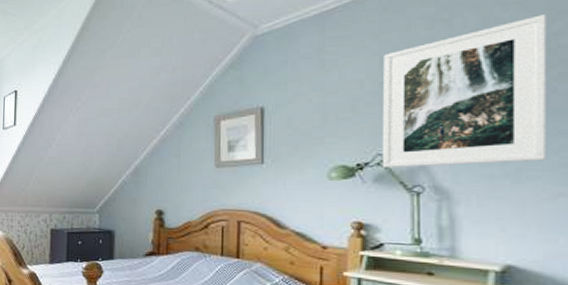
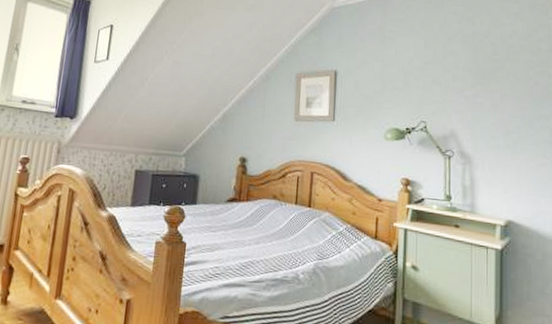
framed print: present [381,14,547,169] -> none [424,25,533,137]

